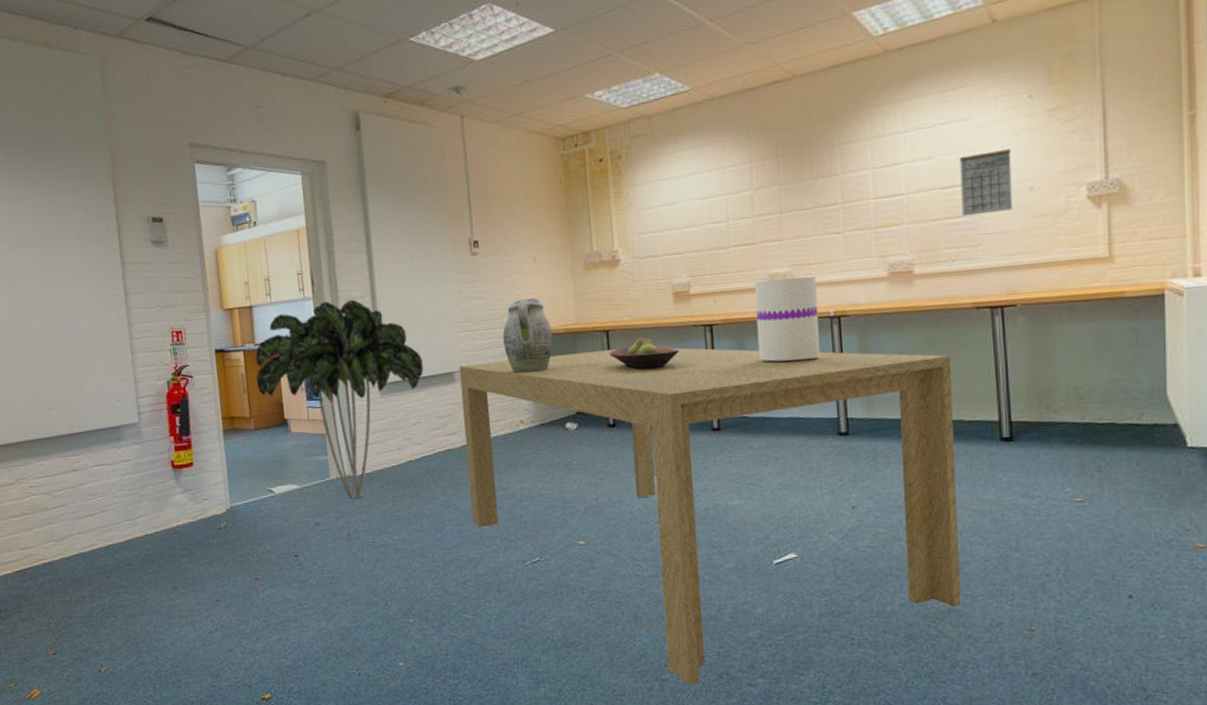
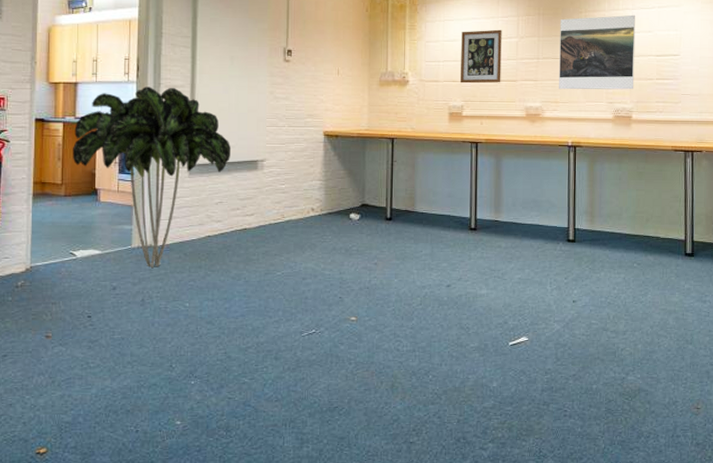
dining table: present [459,347,961,685] -> none [259,155,653,448]
pitcher: present [502,297,554,373] -> none [304,103,347,167]
fruit bowl: present [610,337,680,371] -> none [393,147,450,175]
wall art: none [679,182,736,255] -> present [461,29,502,84]
vase: present [754,276,821,362] -> none [512,111,560,179]
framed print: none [806,138,914,248] -> present [559,14,636,90]
calendar: present [960,148,1013,217] -> none [669,32,705,80]

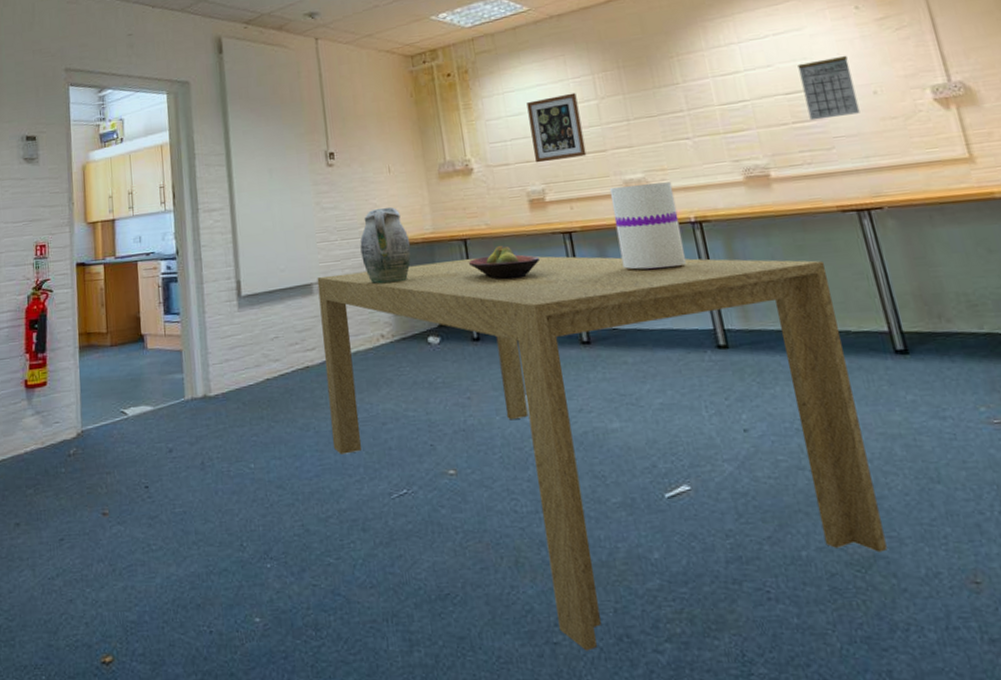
indoor plant: present [72,86,232,267] -> none [114,211,281,423]
dining table: none [259,155,653,448] -> present [317,256,887,651]
pitcher: none [304,103,347,167] -> present [360,207,411,284]
fruit bowl: none [393,147,450,175] -> present [469,246,541,280]
vase: none [512,111,560,179] -> present [609,182,687,270]
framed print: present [559,14,636,90] -> none [647,49,765,154]
calendar: none [669,32,705,80] -> present [798,55,860,121]

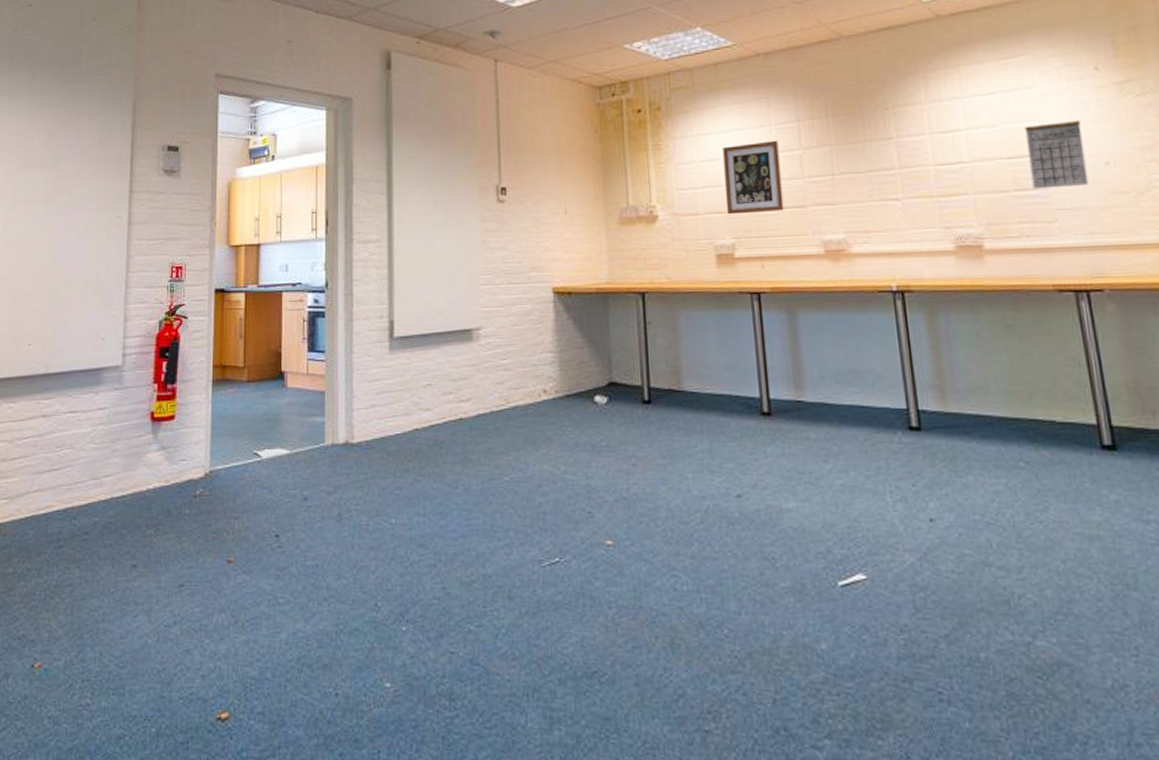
dining table: present [317,256,887,651] -> none [478,314,1073,742]
pitcher: present [360,207,411,284] -> none [528,251,584,335]
fruit bowl: present [469,246,541,280] -> none [646,303,724,340]
vase: present [609,182,687,270] -> none [805,245,884,340]

